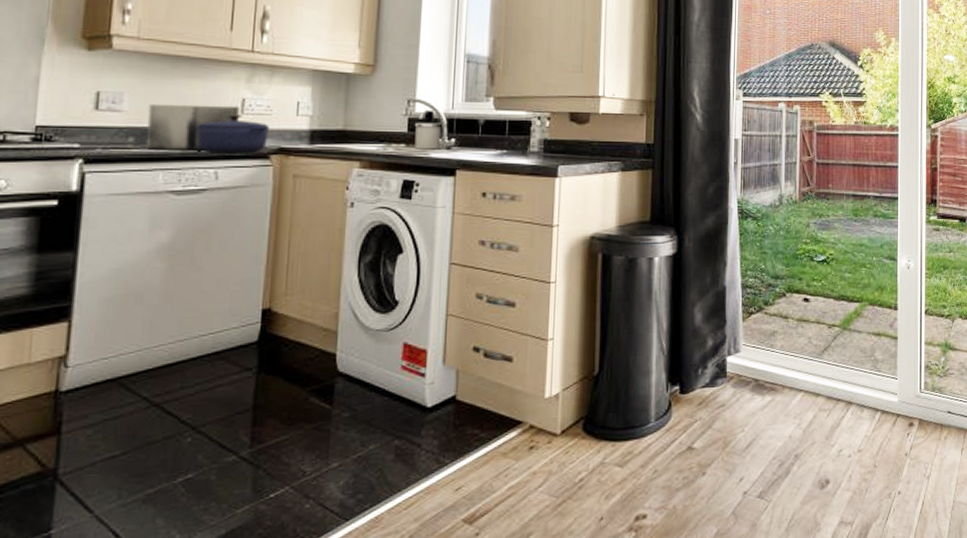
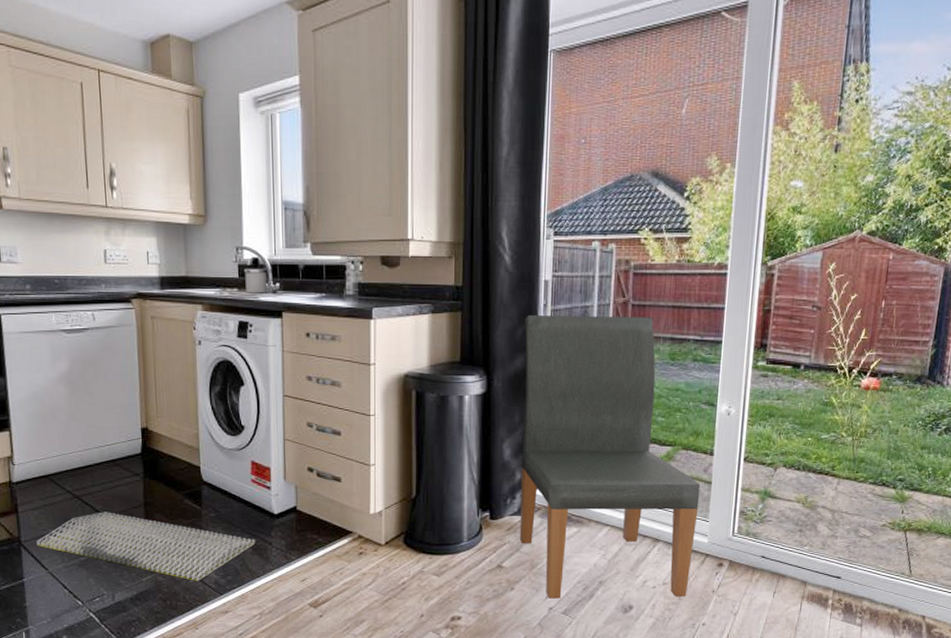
bath mat: none [81,422,400,507] -> present [36,512,256,582]
toaster: present [145,103,241,152] -> none [36,256,105,297]
cooking pot: present [196,114,270,154] -> none [73,264,129,299]
dining chair: none [711,172,888,481] -> present [519,314,701,599]

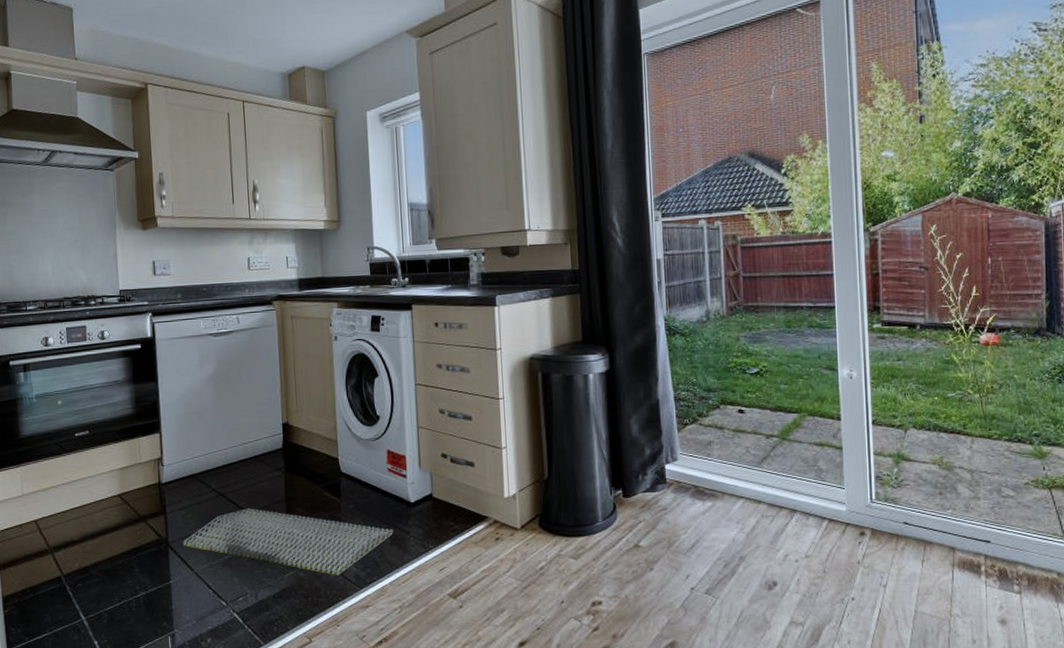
soap dispenser: present [243,256,268,293] -> none [375,254,398,289]
dining chair: present [519,314,701,599] -> none [640,287,833,578]

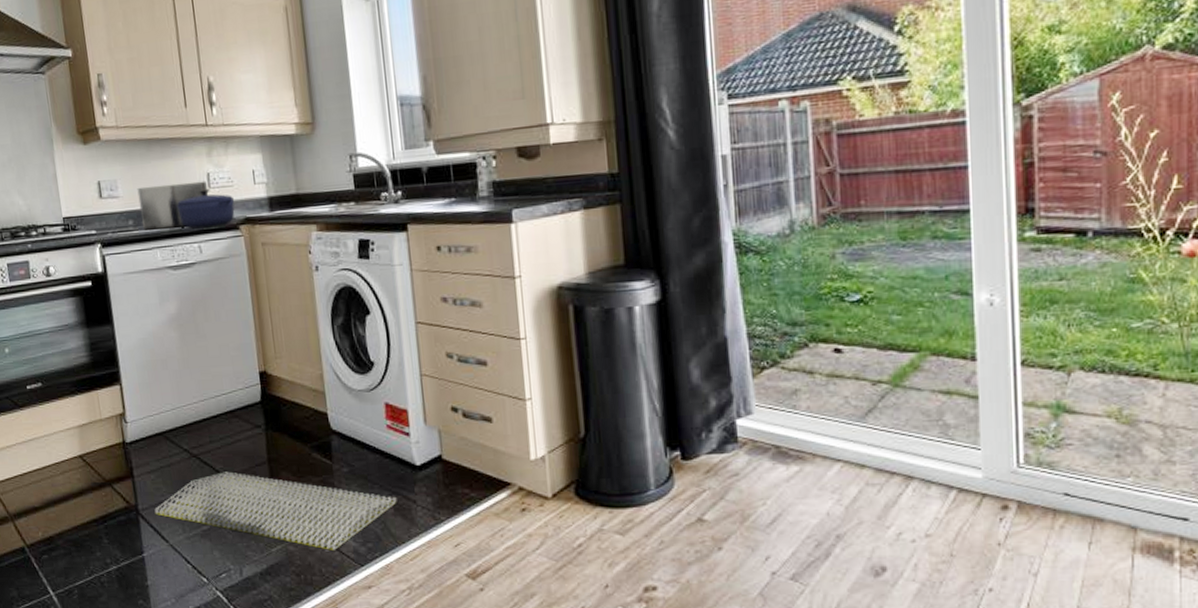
toaster: none [187,264,248,304] -> present [137,180,209,231]
cooking pot: none [219,271,270,303] -> present [176,189,235,229]

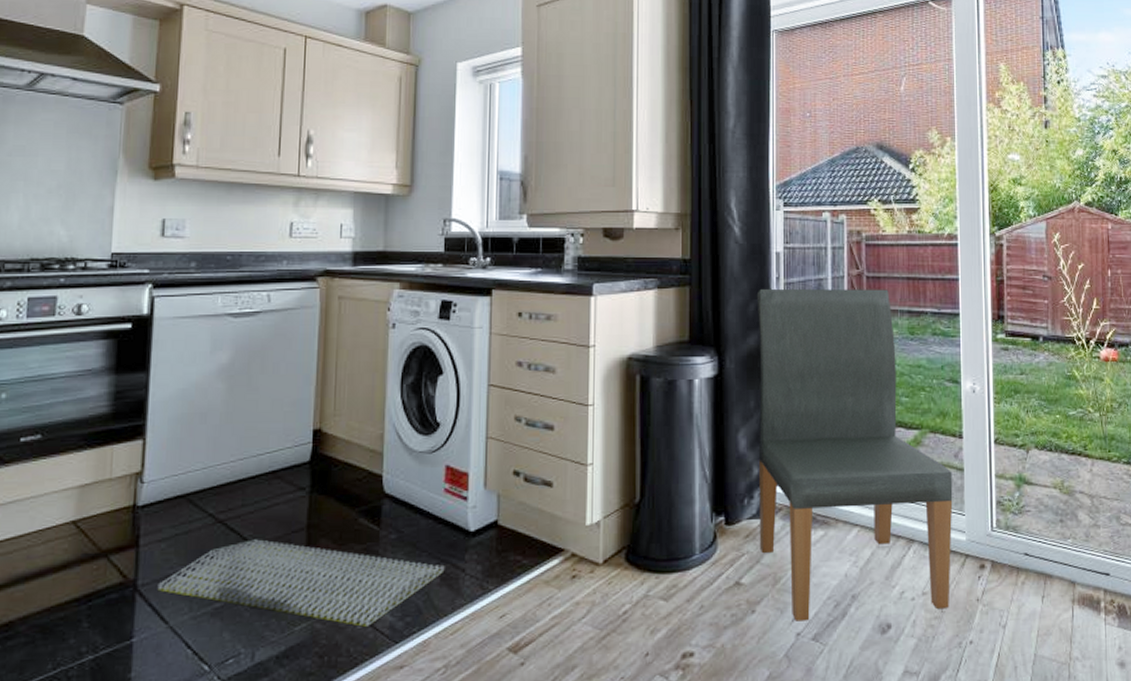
toaster: present [137,180,209,231] -> none [206,229,289,275]
cooking pot: present [176,189,235,229] -> none [249,238,317,277]
dining chair: none [700,187,964,560] -> present [756,288,953,621]

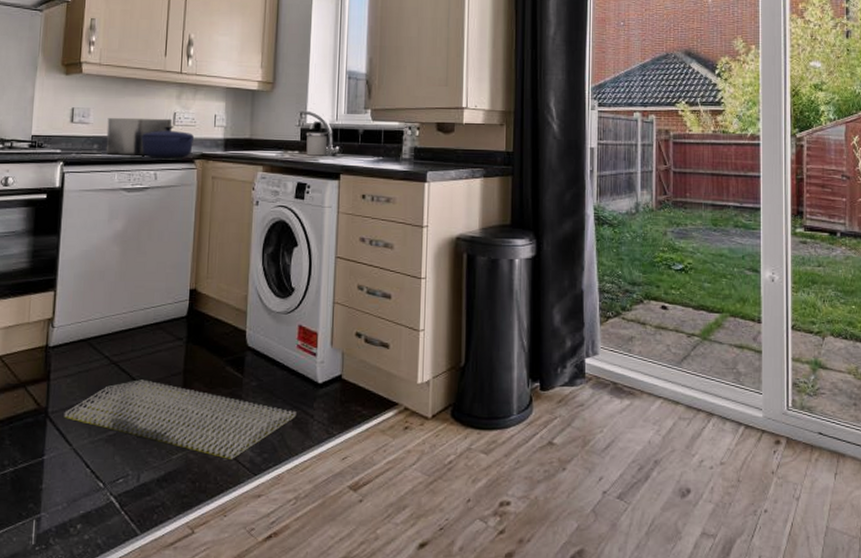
toaster: none [206,229,289,275] -> present [105,117,173,157]
cooking pot: none [249,238,317,277] -> present [140,126,195,159]
soap dispenser: none [450,229,477,269] -> present [306,121,328,156]
dining chair: present [756,288,953,621] -> none [571,180,751,481]

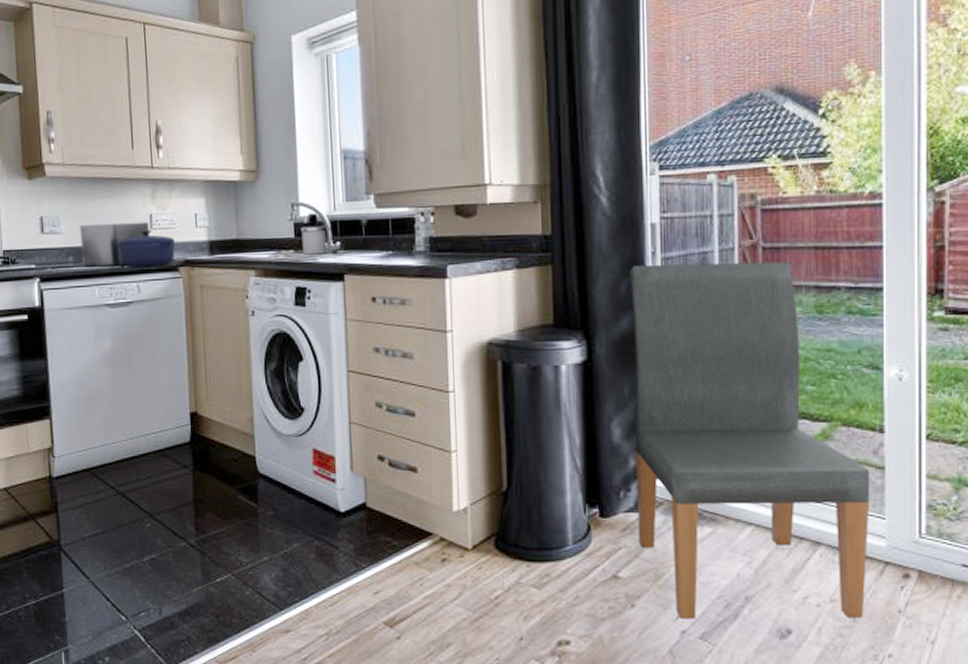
bath mat: present [64,379,297,461] -> none [77,510,320,594]
dining chair: none [571,180,751,481] -> present [629,261,870,619]

